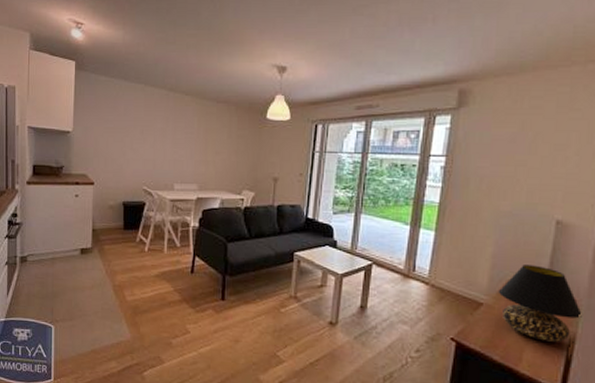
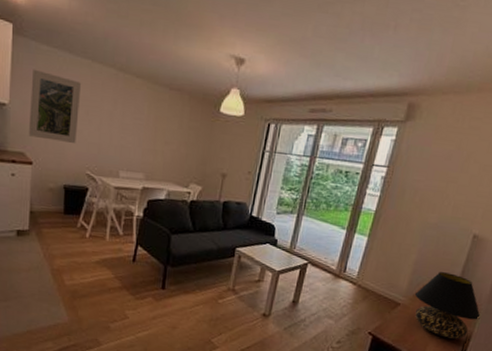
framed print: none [90,98,136,161] -> present [28,69,82,143]

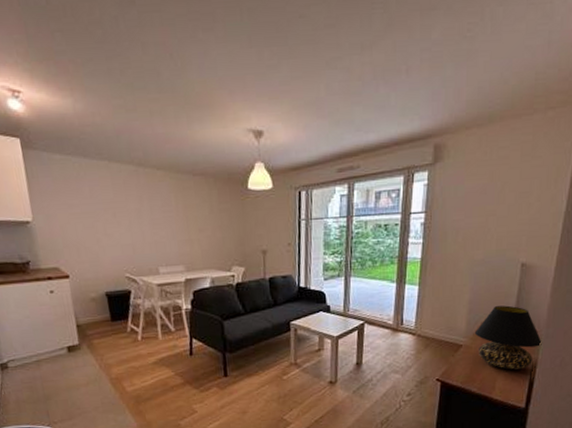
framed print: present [28,69,82,143] -> none [50,180,109,250]

